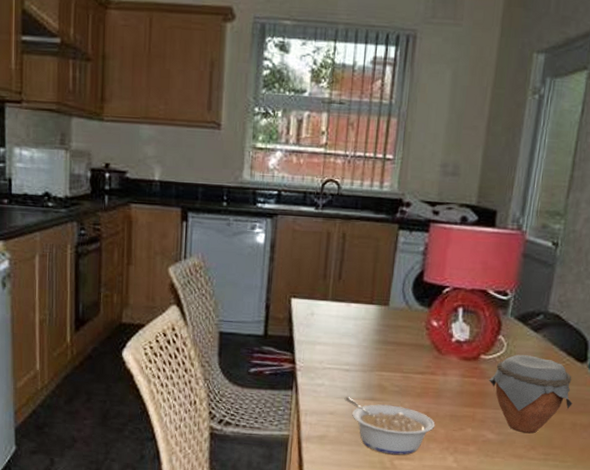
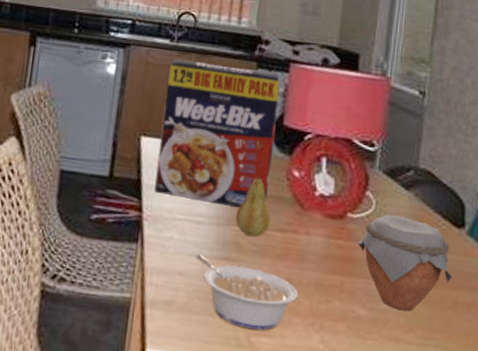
cereal box: none [306,225,421,355] -> present [154,58,280,207]
fruit: none [380,328,410,380] -> present [236,177,270,237]

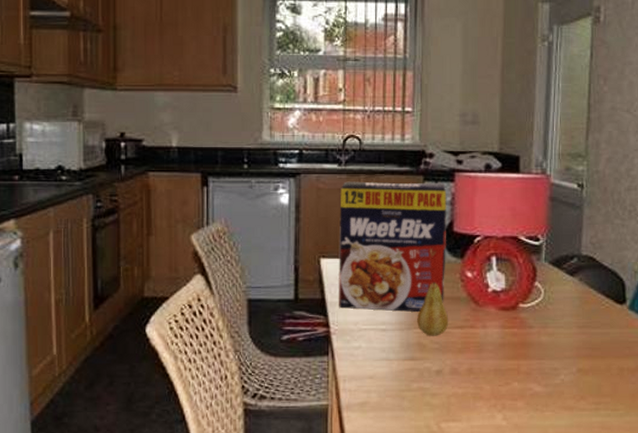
legume: present [195,254,298,331] -> none [383,358,480,417]
jar: present [357,214,452,312] -> none [530,300,617,383]

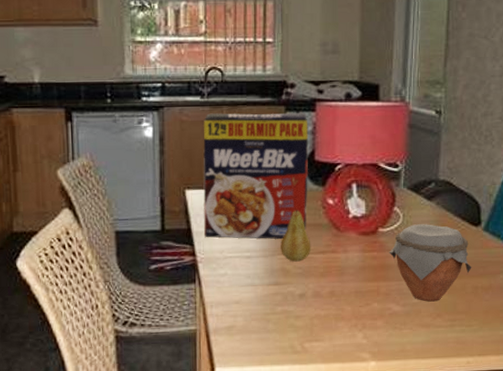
jar: none [530,300,617,383] -> present [389,224,472,302]

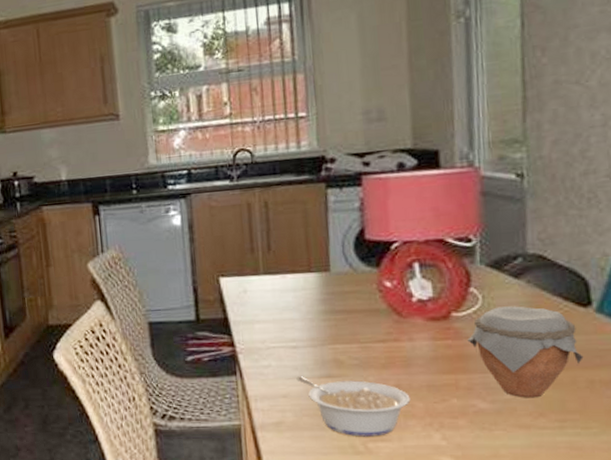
cereal box: present [203,113,309,239] -> none [235,188,361,327]
legume: none [248,284,341,338] -> present [296,376,411,437]
fruit: present [281,209,310,262] -> none [331,294,367,352]

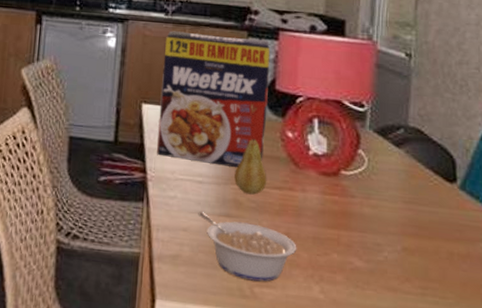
cereal box: none [235,188,361,327] -> present [157,31,271,167]
fruit: none [331,294,367,352] -> present [234,138,266,195]
jar: present [467,306,584,398] -> none [352,171,446,263]

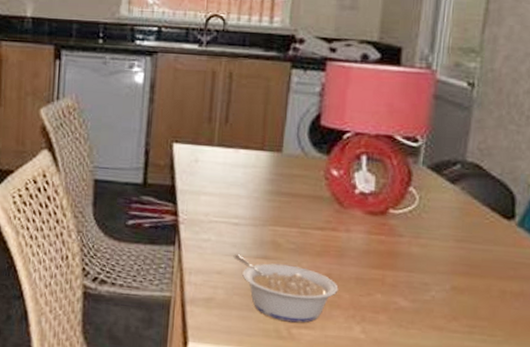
cereal box: present [157,31,271,167] -> none [189,63,316,208]
fruit: present [234,138,266,195] -> none [273,177,308,236]

